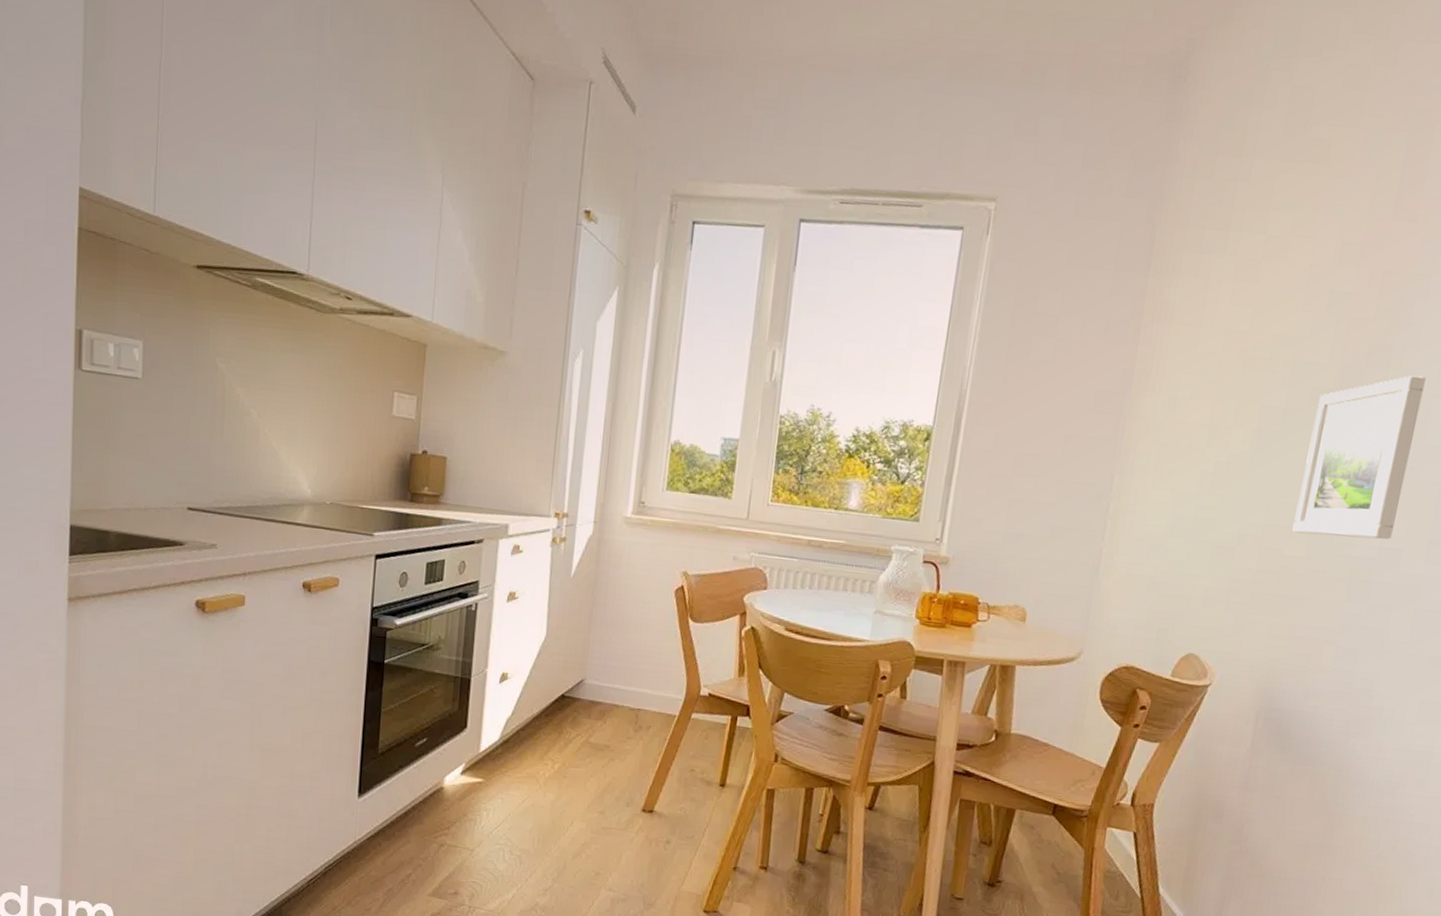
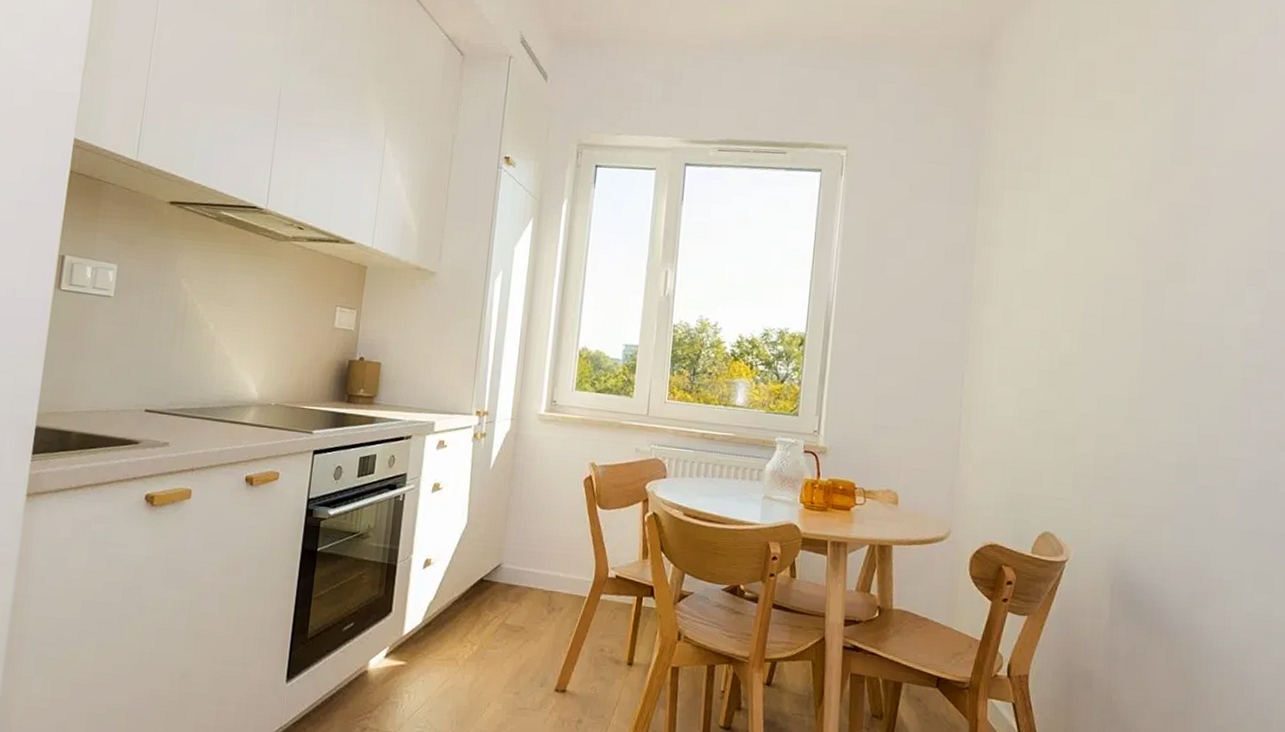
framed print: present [1292,376,1426,540] -> none [1122,288,1217,428]

